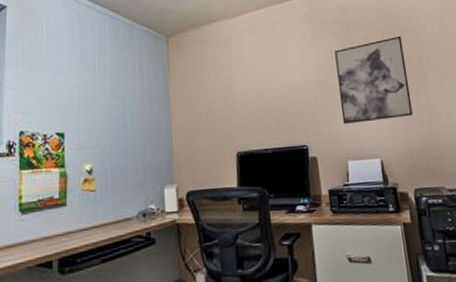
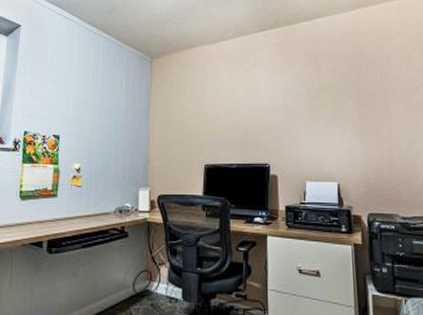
wall art: present [335,35,413,125] -> none [302,69,374,148]

